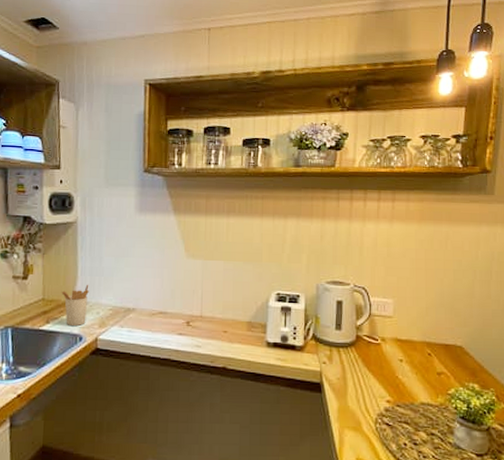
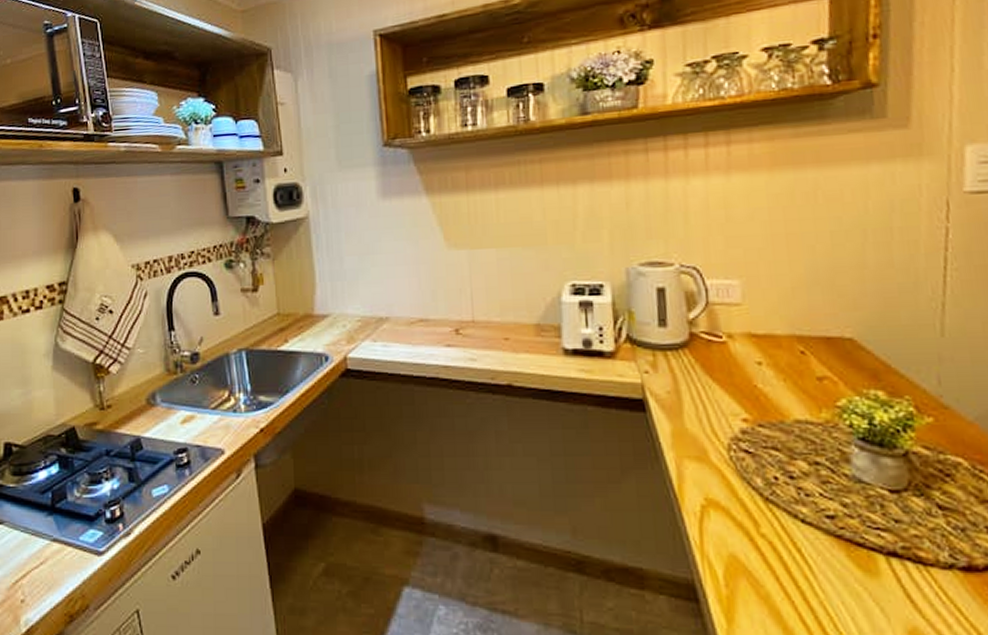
utensil holder: present [61,284,89,326] -> none [298,291,331,343]

